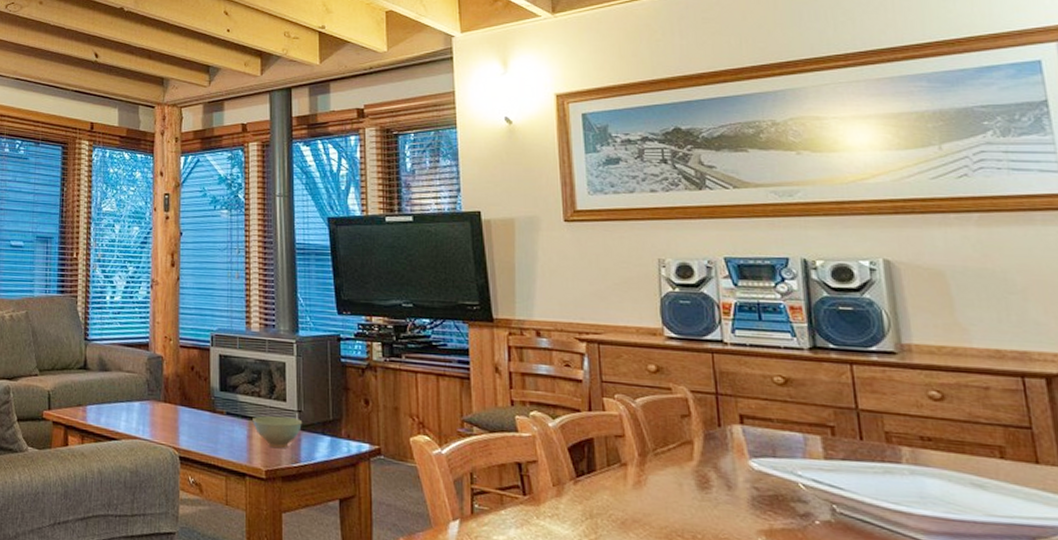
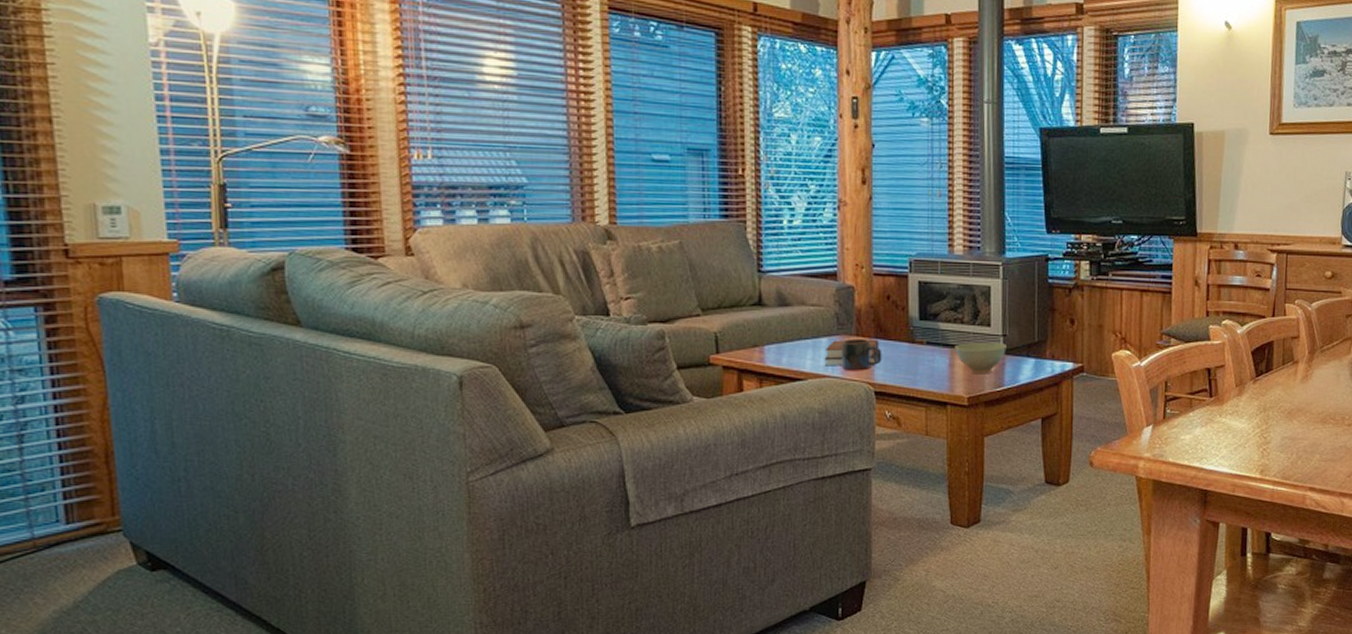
books: none [136,404,184,430] -> present [824,339,880,367]
mug: none [150,404,187,437] -> present [841,339,882,372]

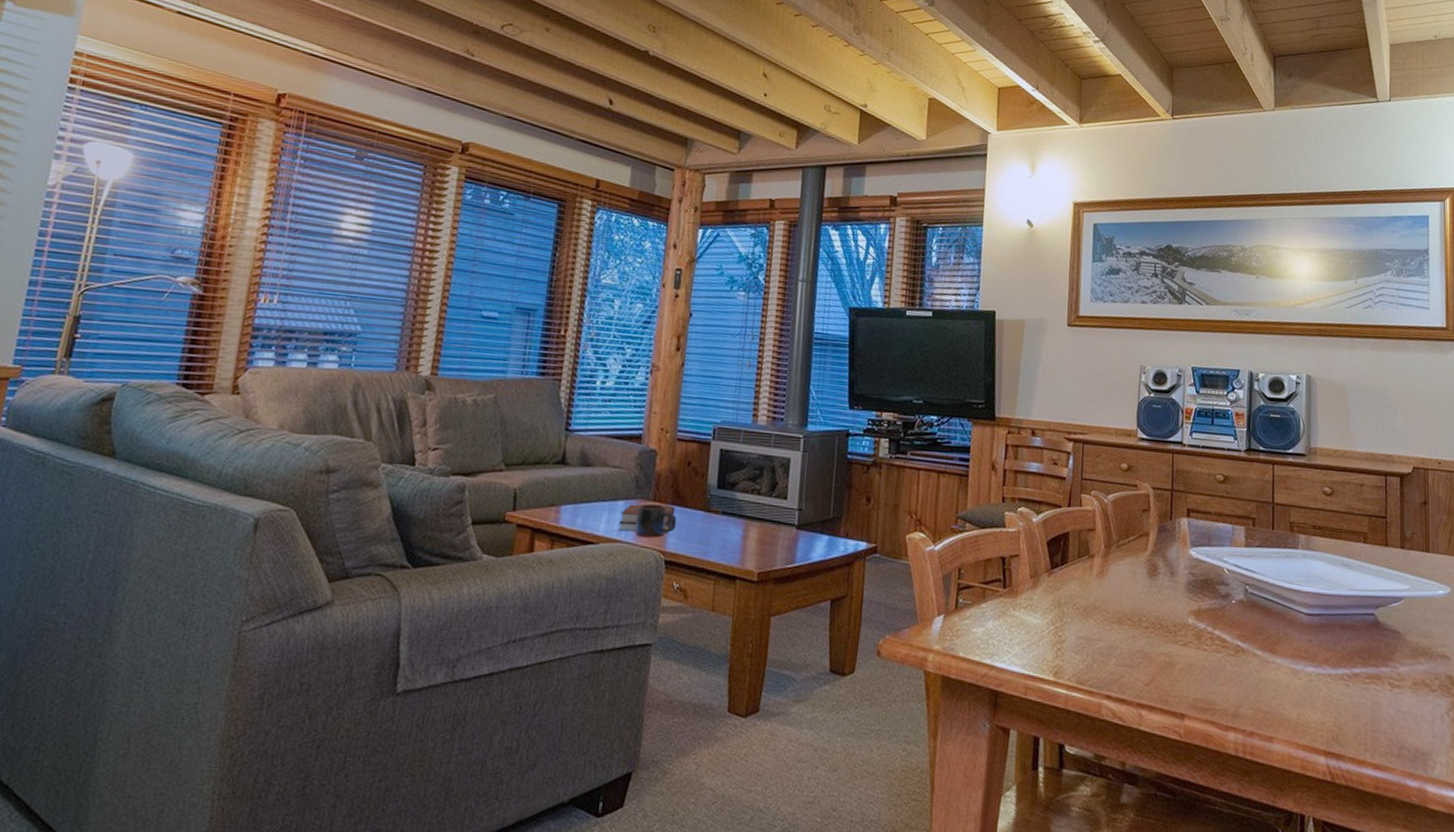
bowl: present [955,342,1006,375] -> none [749,514,801,549]

